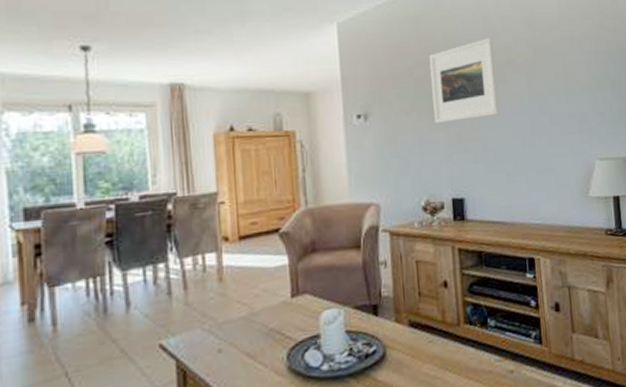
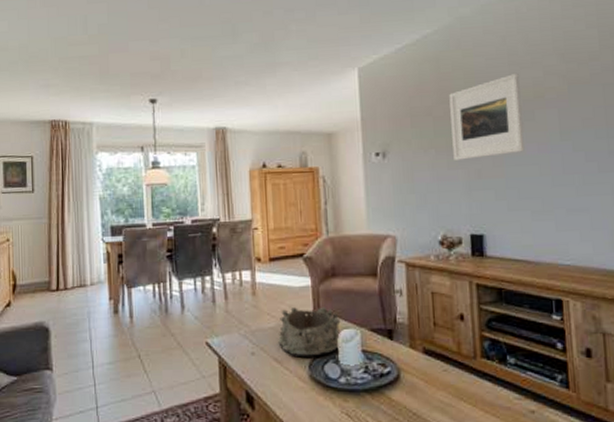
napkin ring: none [250,287,323,348] -> present [278,306,341,358]

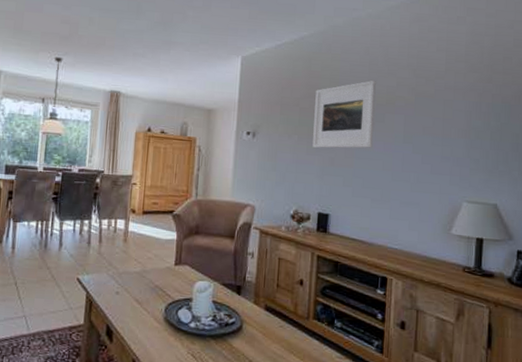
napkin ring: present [278,306,341,358] -> none [141,257,198,302]

